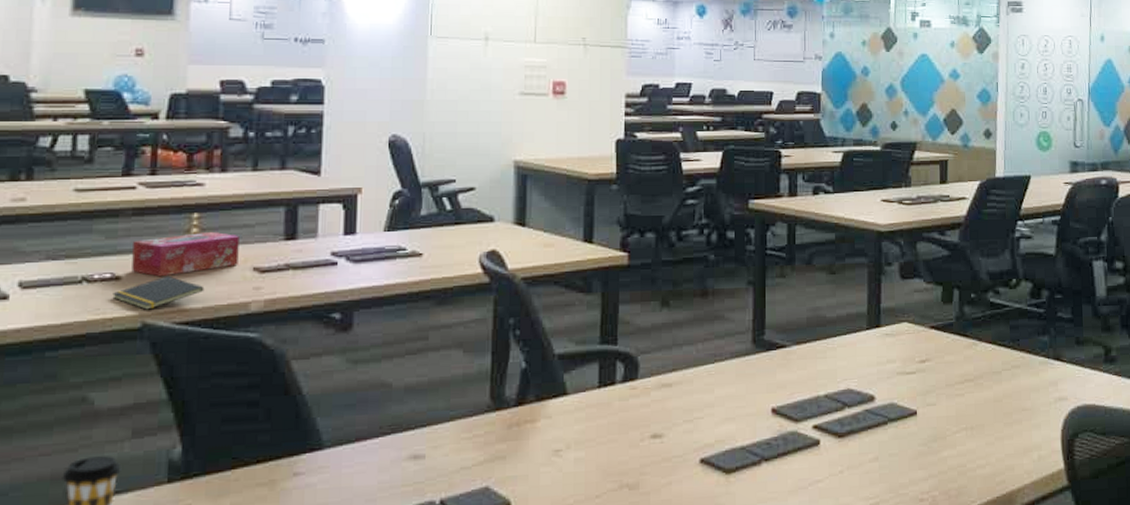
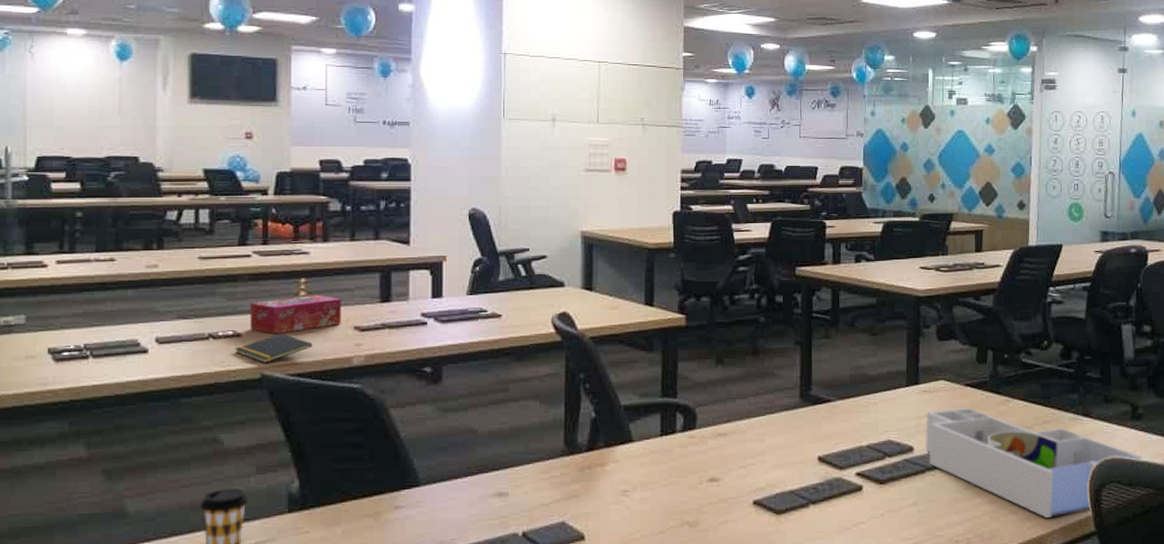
desk organizer: none [888,351,1116,472] -> present [926,407,1142,518]

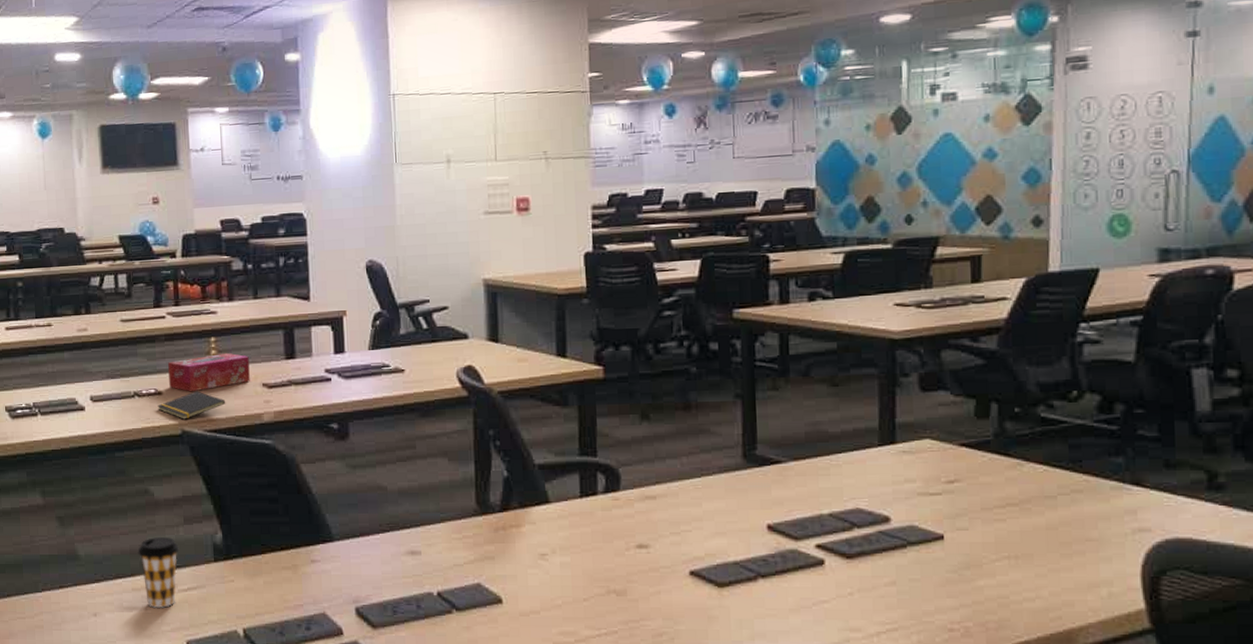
desk organizer: present [926,407,1142,518] -> none [906,471,1224,608]

